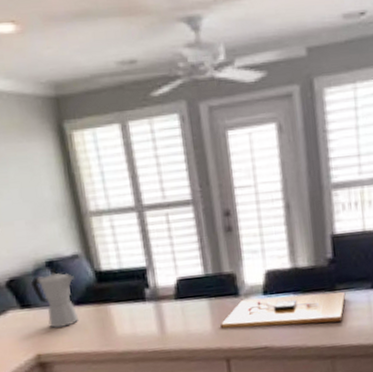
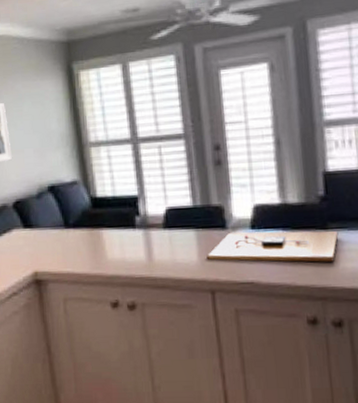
moka pot: present [30,267,79,328] -> none [33,192,74,249]

